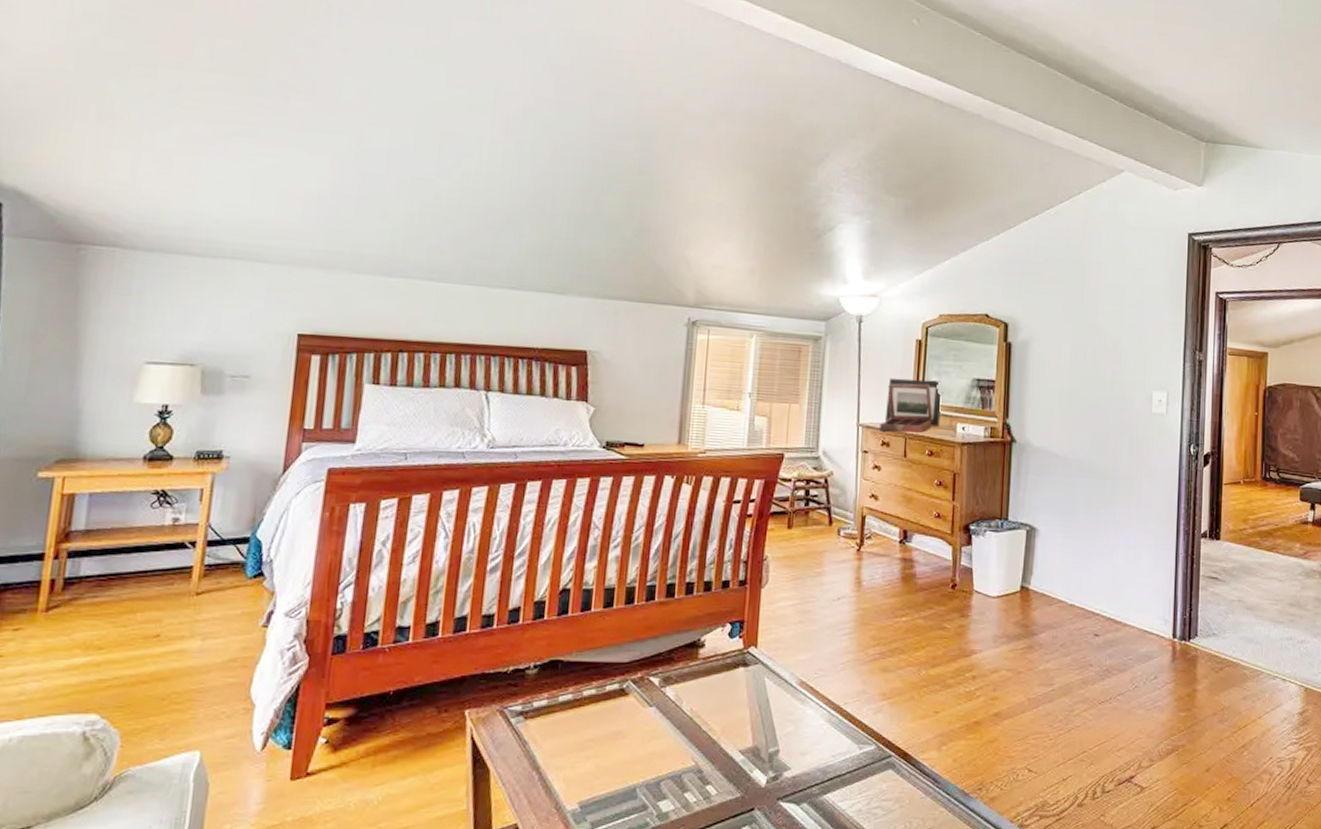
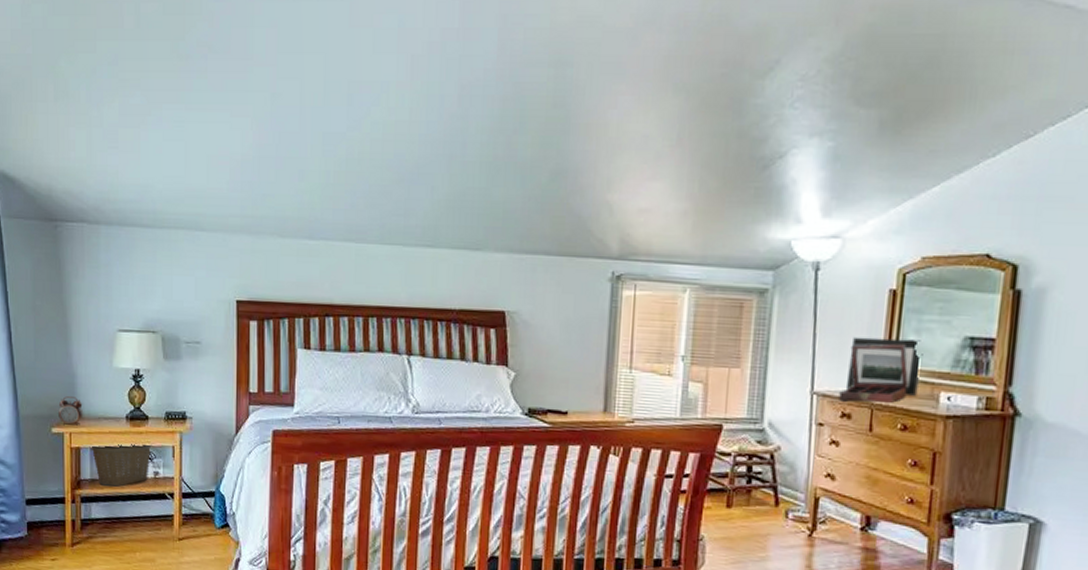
alarm clock: none [49,435,87,469] -> present [58,396,84,426]
basket: none [90,487,174,538] -> present [91,444,152,487]

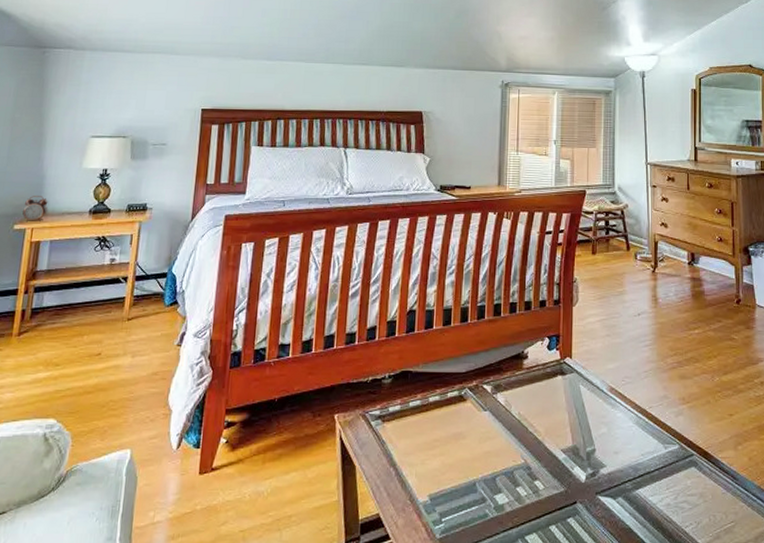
basket: present [91,444,152,487] -> none [51,234,112,276]
jewelry box: present [839,343,908,404] -> none [665,126,710,169]
picture frame: present [845,336,923,396] -> none [669,122,717,162]

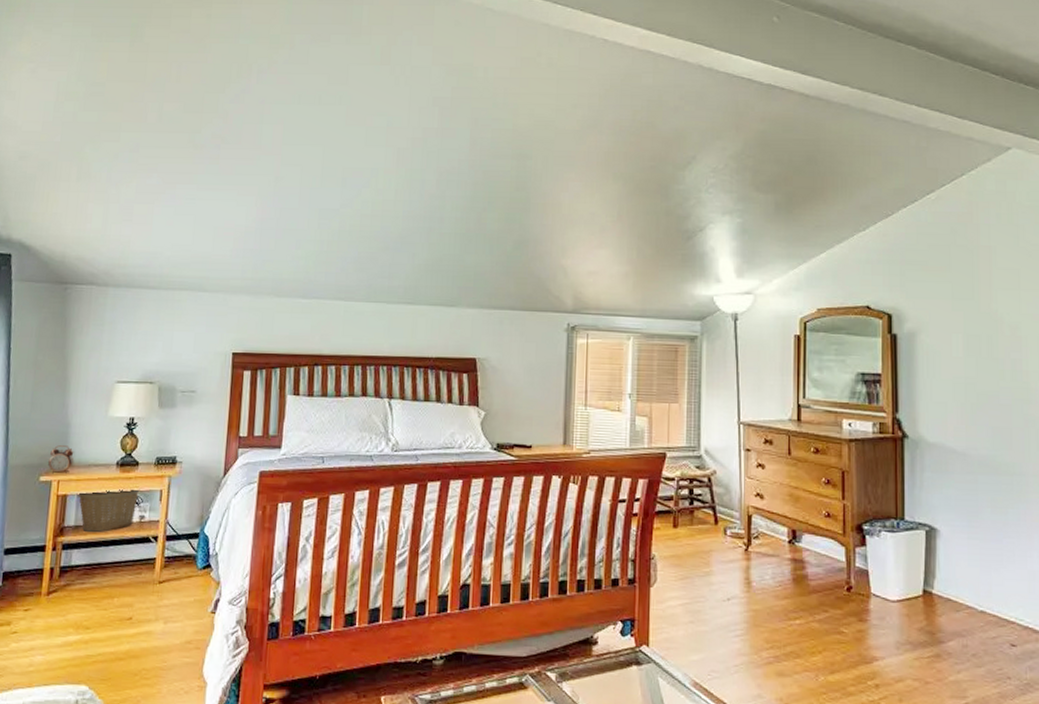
basket: none [51,234,112,276] -> present [78,489,140,533]

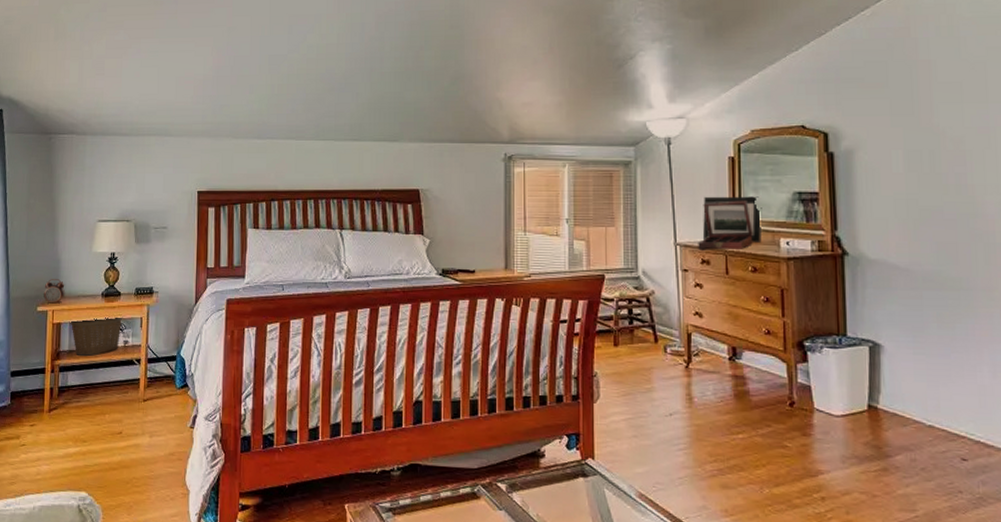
jewelry box: none [761,379,816,431] -> present [698,200,753,251]
picture frame: none [766,374,826,423] -> present [702,196,762,242]

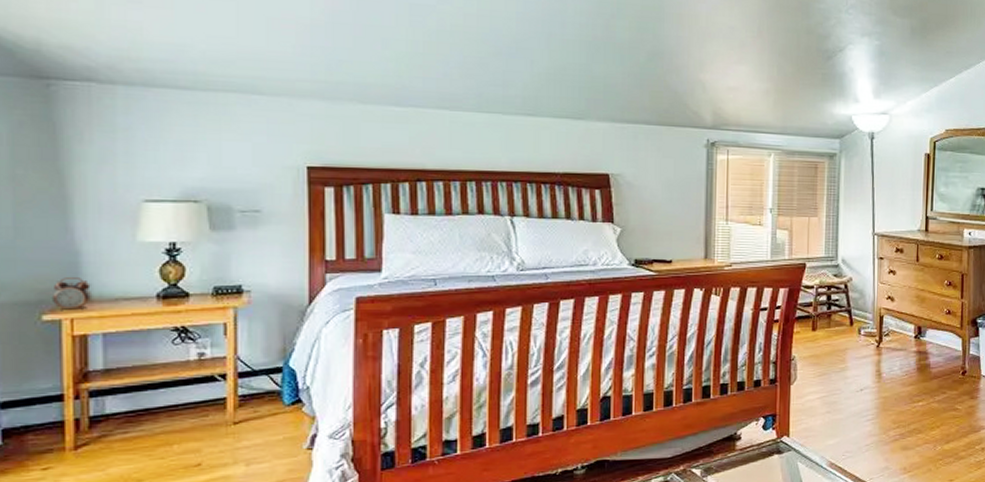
basket: present [70,317,123,357] -> none [104,323,195,376]
jewelry box: present [698,200,753,251] -> none [893,194,942,240]
picture frame: present [702,196,762,242] -> none [898,189,951,233]

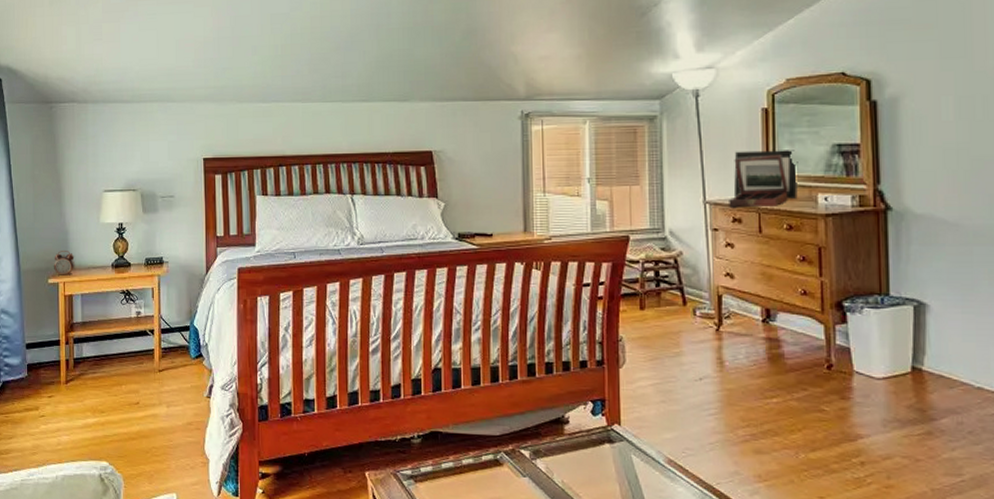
jewelry box: none [893,194,942,240] -> present [729,154,788,208]
picture frame: none [898,189,951,233] -> present [733,150,798,199]

